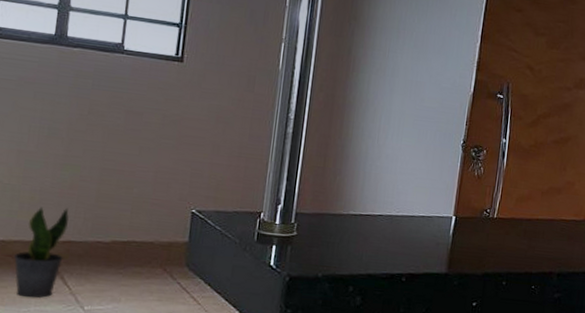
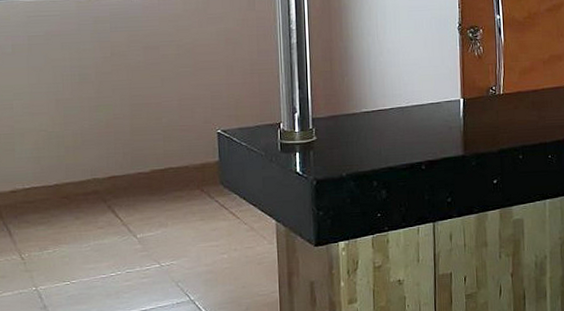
potted plant: present [13,206,69,298] -> none [68,146,111,234]

